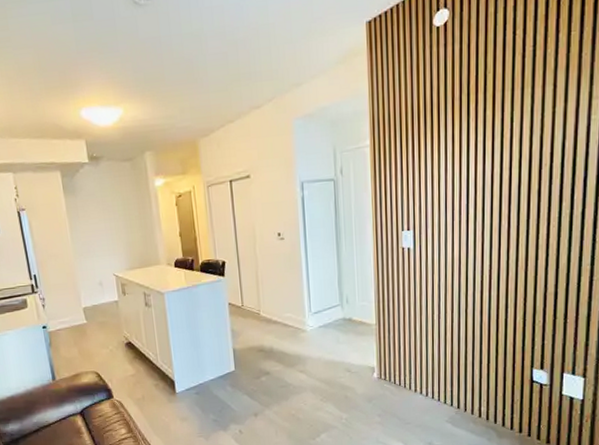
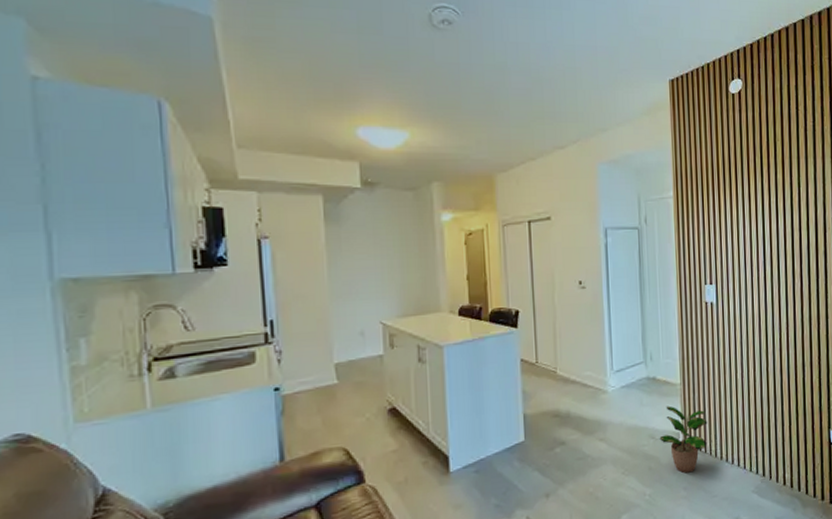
potted plant: none [355,343,402,403] -> present [659,406,708,473]

